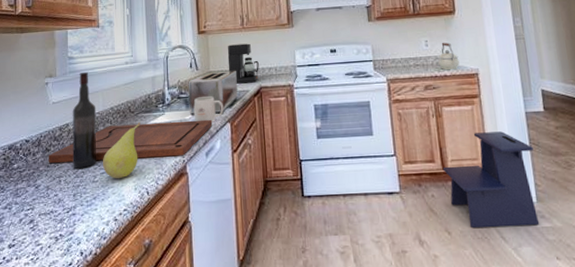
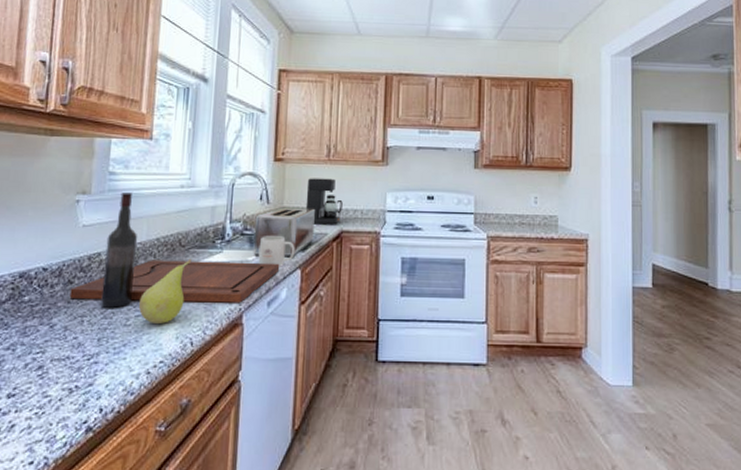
kettle: present [437,42,460,71] -> none [545,200,569,233]
step stool: present [442,131,540,228] -> none [536,305,636,411]

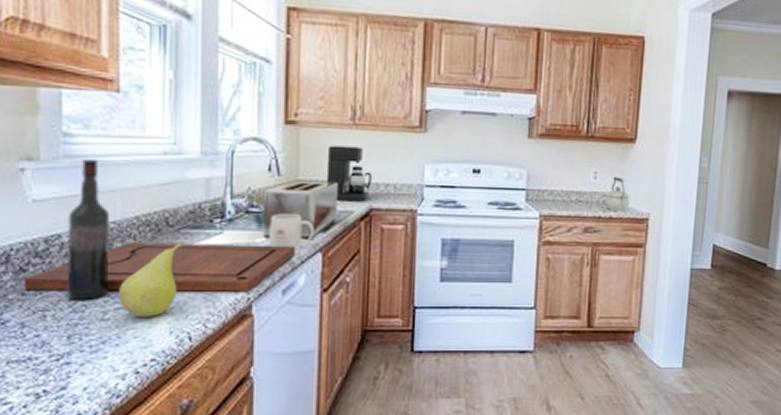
kettle: none [545,200,569,233] -> present [604,176,630,212]

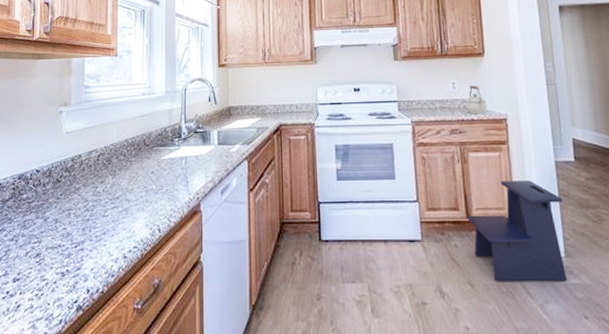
cutting board: present [23,242,296,292] -> none [58,156,229,196]
wine bottle: present [67,159,111,300] -> none [83,102,110,202]
fruit: present [117,241,184,318] -> none [114,156,155,215]
toaster: present [262,180,338,241] -> none [206,106,257,152]
mug: present [268,214,314,250] -> none [210,132,241,159]
coffee maker: present [326,145,372,202] -> none [247,78,280,120]
step stool: none [587,288,691,393] -> present [467,180,568,282]

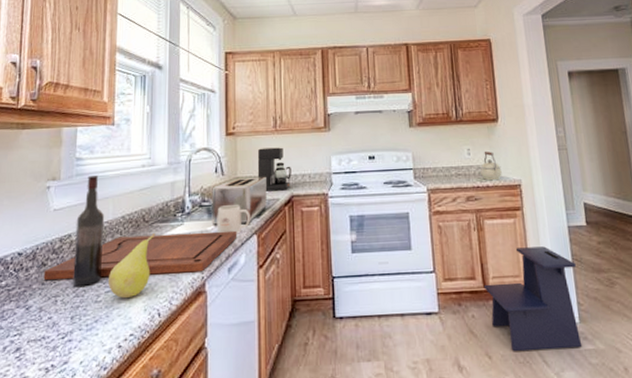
cutting board: none [58,156,229,196] -> present [43,230,237,280]
wine bottle: none [83,102,110,202] -> present [72,176,105,286]
fruit: none [114,156,155,215] -> present [108,233,155,299]
toaster: none [206,106,257,152] -> present [212,176,267,227]
mug: none [210,132,241,159] -> present [217,205,250,234]
coffee maker: none [247,78,280,120] -> present [257,147,292,191]

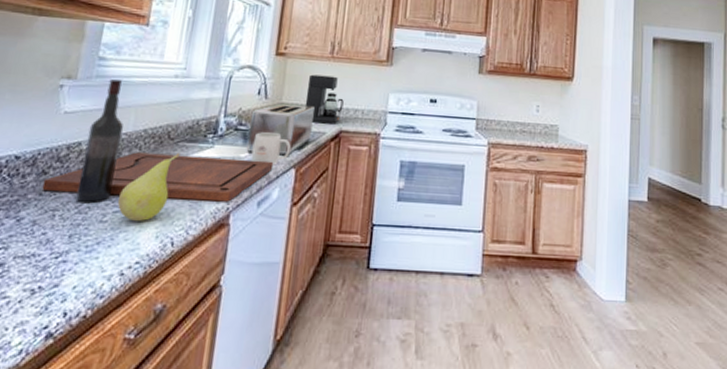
kettle: present [480,151,502,181] -> none [546,110,569,143]
step stool: present [483,246,583,351] -> none [532,216,630,328]

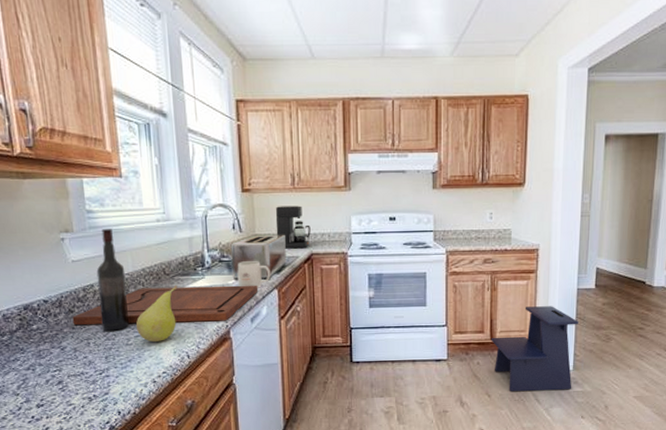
step stool: none [532,216,630,328] -> present [491,306,578,391]

